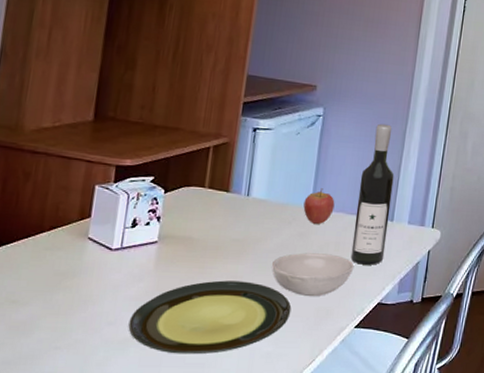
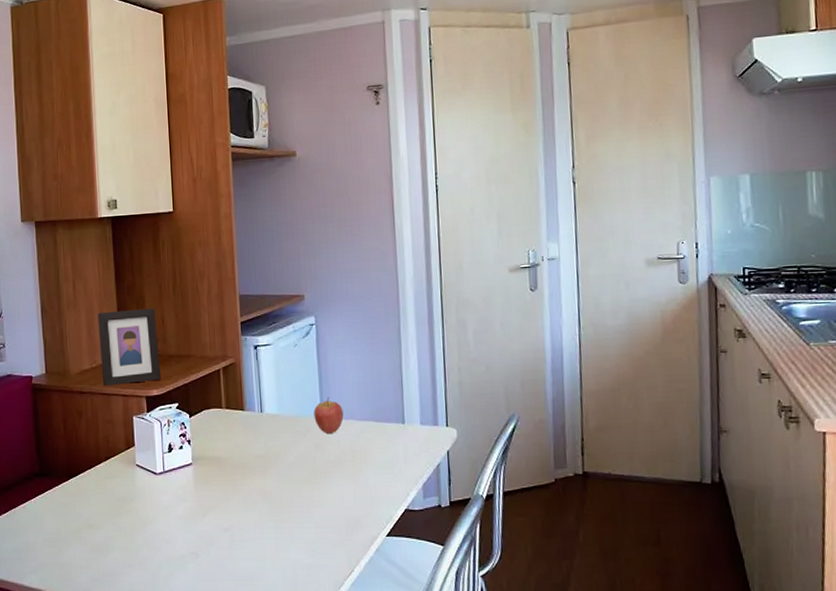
picture frame: none [65,68,147,150] -> present [97,307,161,387]
plate: present [128,280,292,355] -> none [182,495,322,569]
soup bowl: present [271,253,355,297] -> none [295,463,375,507]
bottle: present [350,123,395,265] -> none [363,323,403,471]

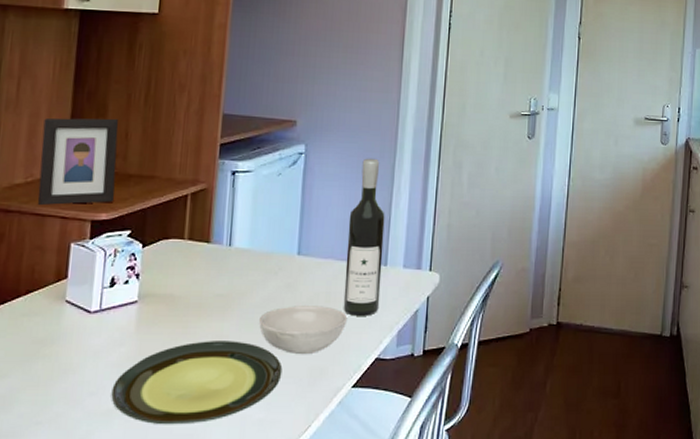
plate: none [182,495,322,569] -> present [111,341,283,425]
soup bowl: none [295,463,375,507] -> present [258,306,348,355]
fruit: present [314,397,344,433] -> none [289,233,323,273]
bottle: none [363,323,403,471] -> present [343,158,385,316]

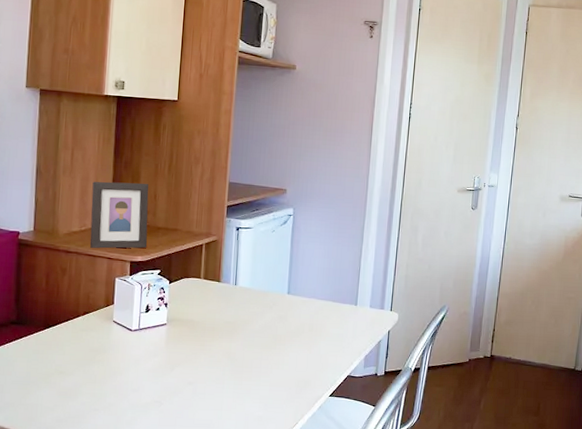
plate: present [111,341,283,425] -> none [148,356,276,417]
soup bowl: present [258,306,348,355] -> none [258,333,326,370]
bottle: present [343,158,385,316] -> none [322,220,356,343]

